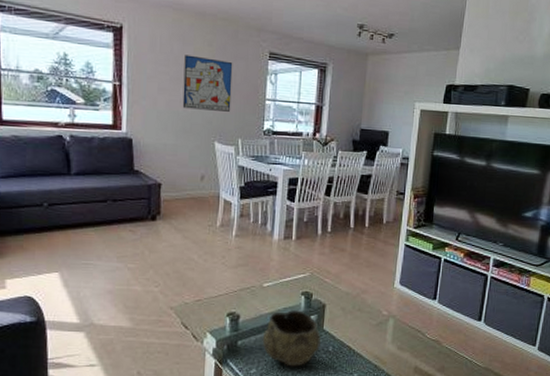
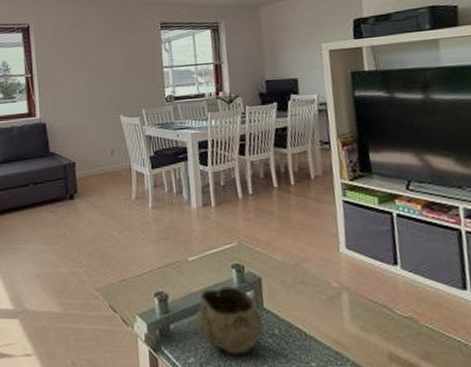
wall art: present [182,55,233,112] -> none [84,38,131,88]

